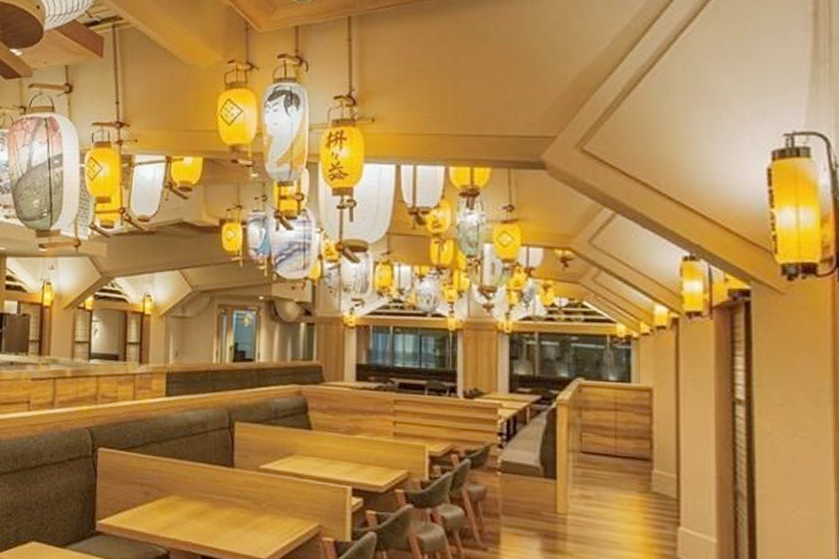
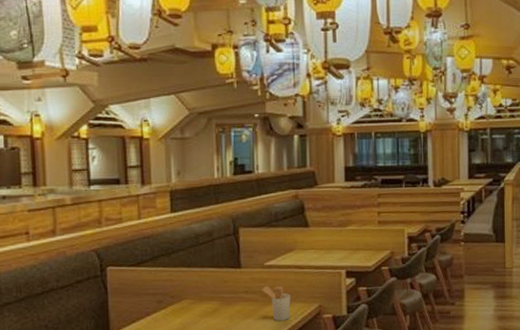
utensil holder: none [255,492,287,538] -> present [261,285,291,322]

